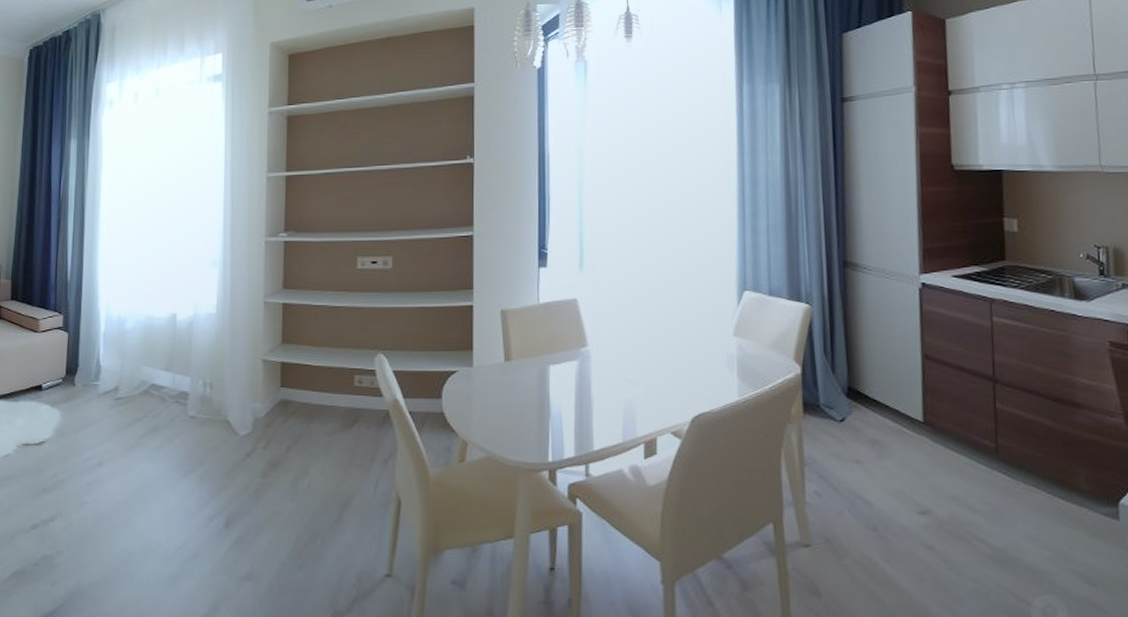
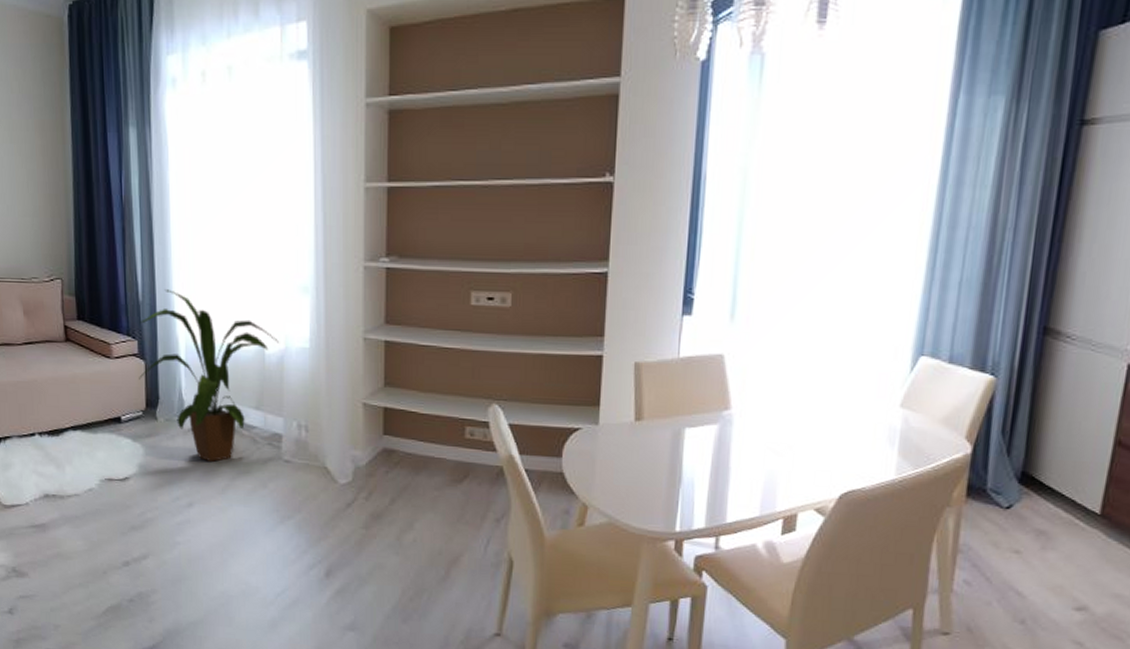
house plant: none [62,269,189,421] -> present [139,289,278,462]

